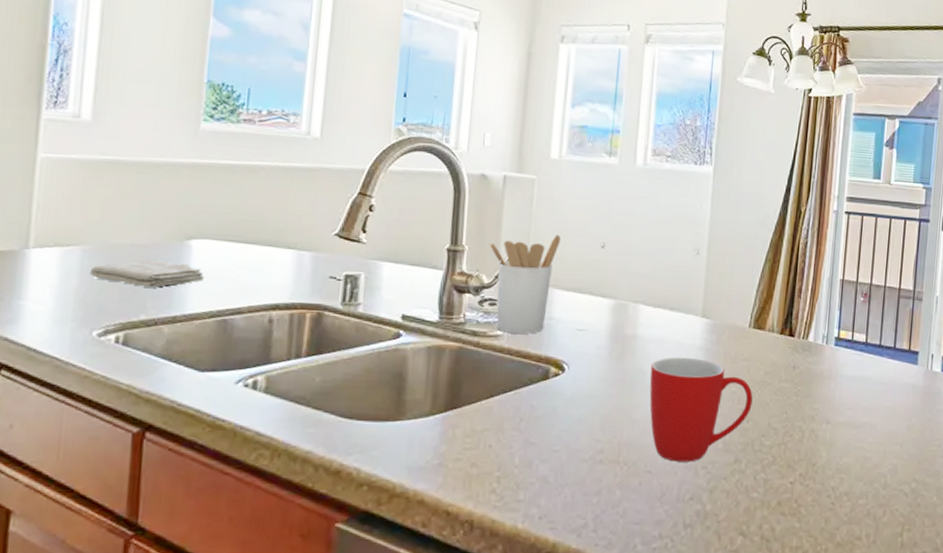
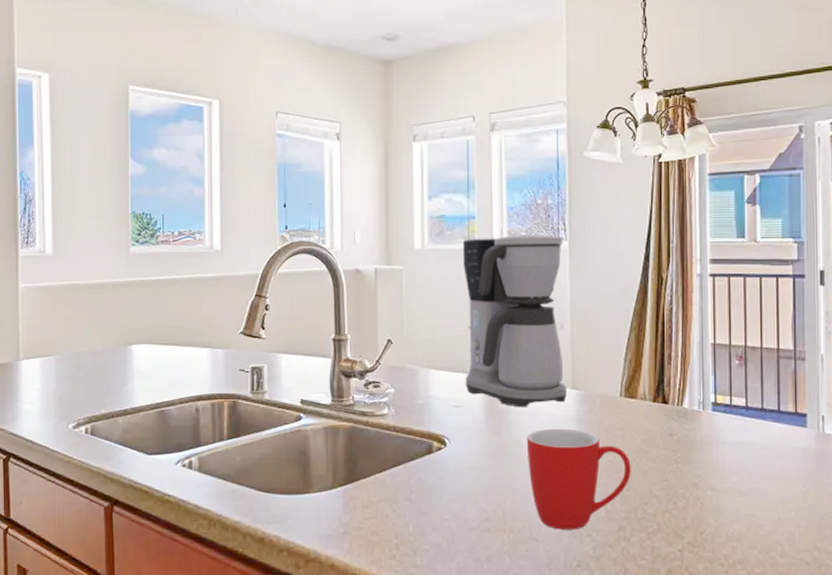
washcloth: present [89,260,205,288] -> none [62,364,145,387]
utensil holder: present [488,234,560,334] -> none [368,318,430,412]
coffee maker: none [591,153,709,335] -> present [463,235,567,408]

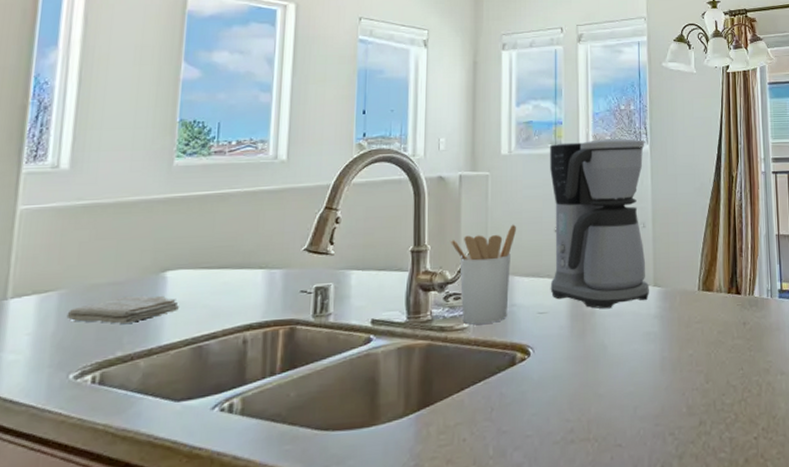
washcloth: none [62,364,145,387] -> present [66,295,180,324]
utensil holder: none [368,318,430,412] -> present [449,224,516,325]
mug: present [526,428,631,530] -> none [611,326,710,432]

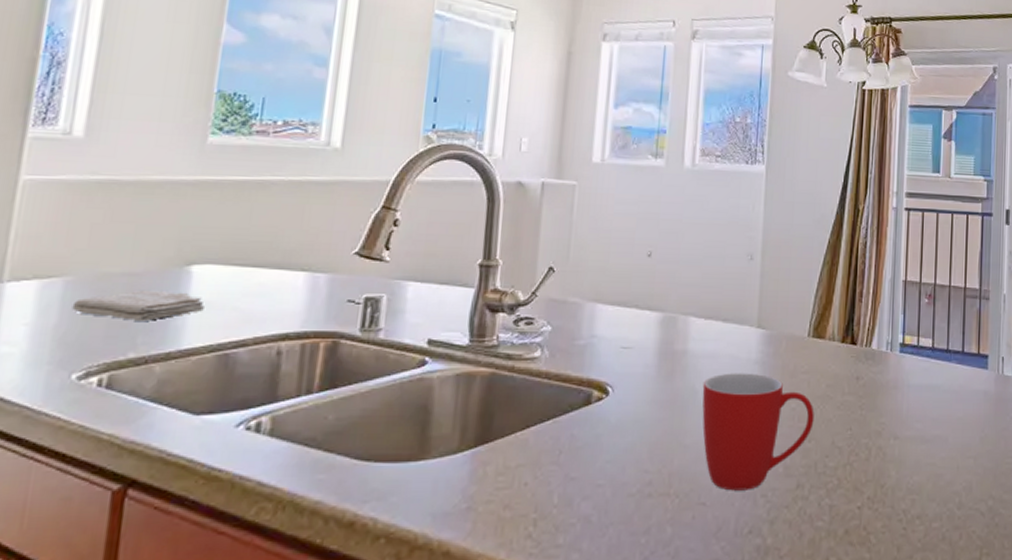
utensil holder: present [449,224,516,325] -> none [525,244,603,354]
coffee maker: present [550,139,649,309] -> none [637,154,760,349]
mug: none [611,326,710,432] -> present [702,373,814,491]

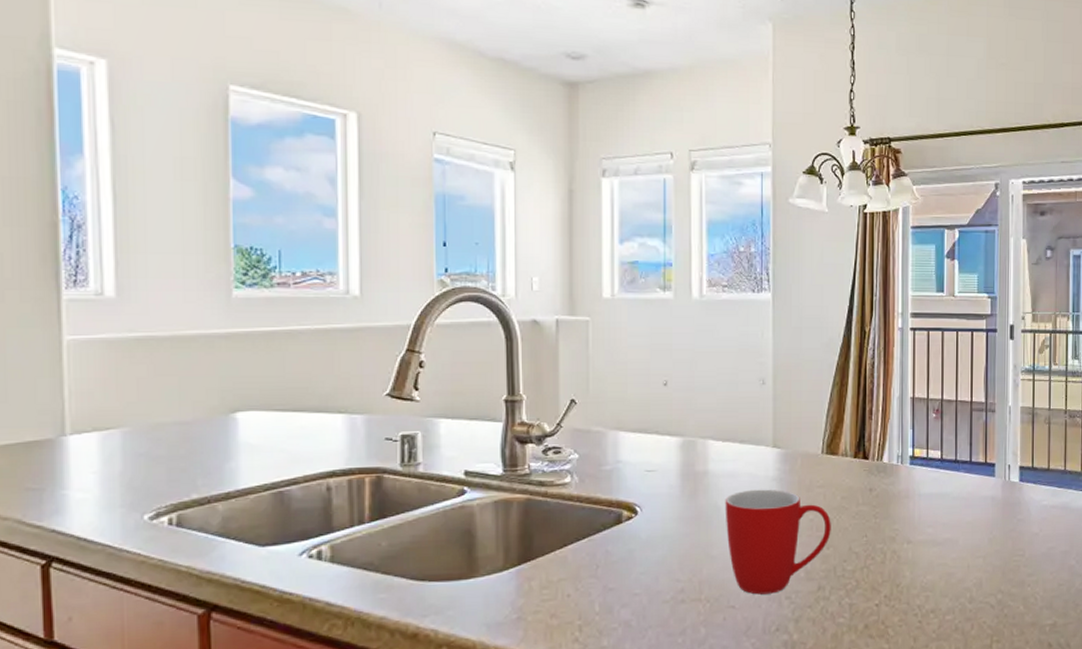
washcloth: present [71,289,206,321] -> none [133,436,255,465]

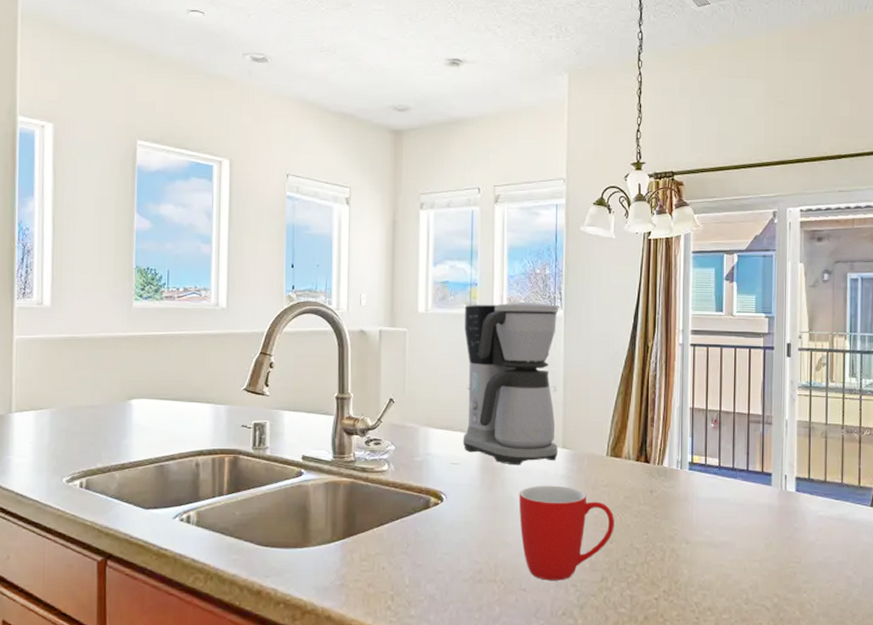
coffee maker: none [658,285,768,469] -> present [462,302,559,466]

